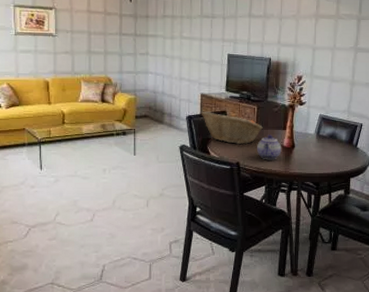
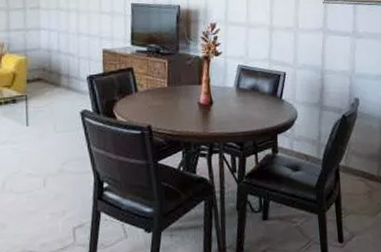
fruit basket: present [200,111,263,145] -> none [103,69,176,105]
teapot: present [257,134,282,160] -> none [170,91,199,121]

